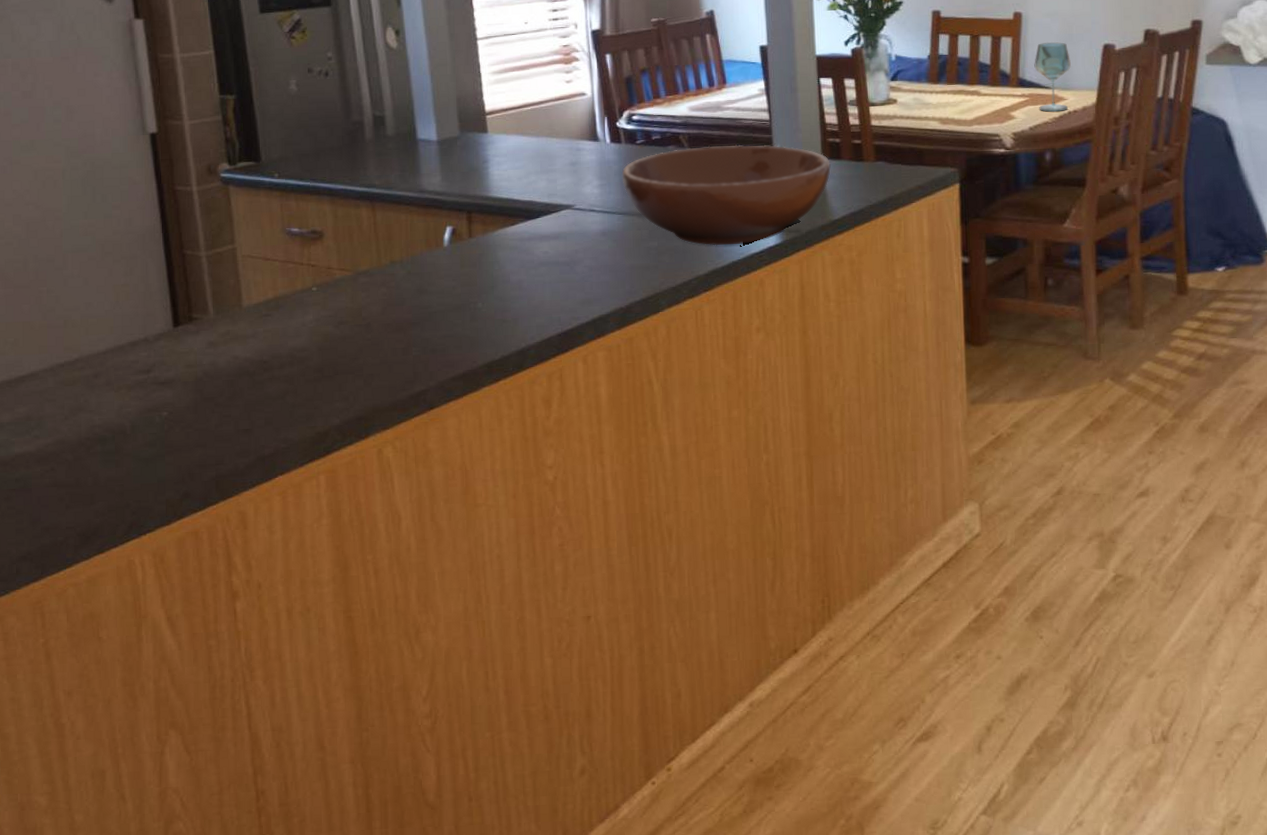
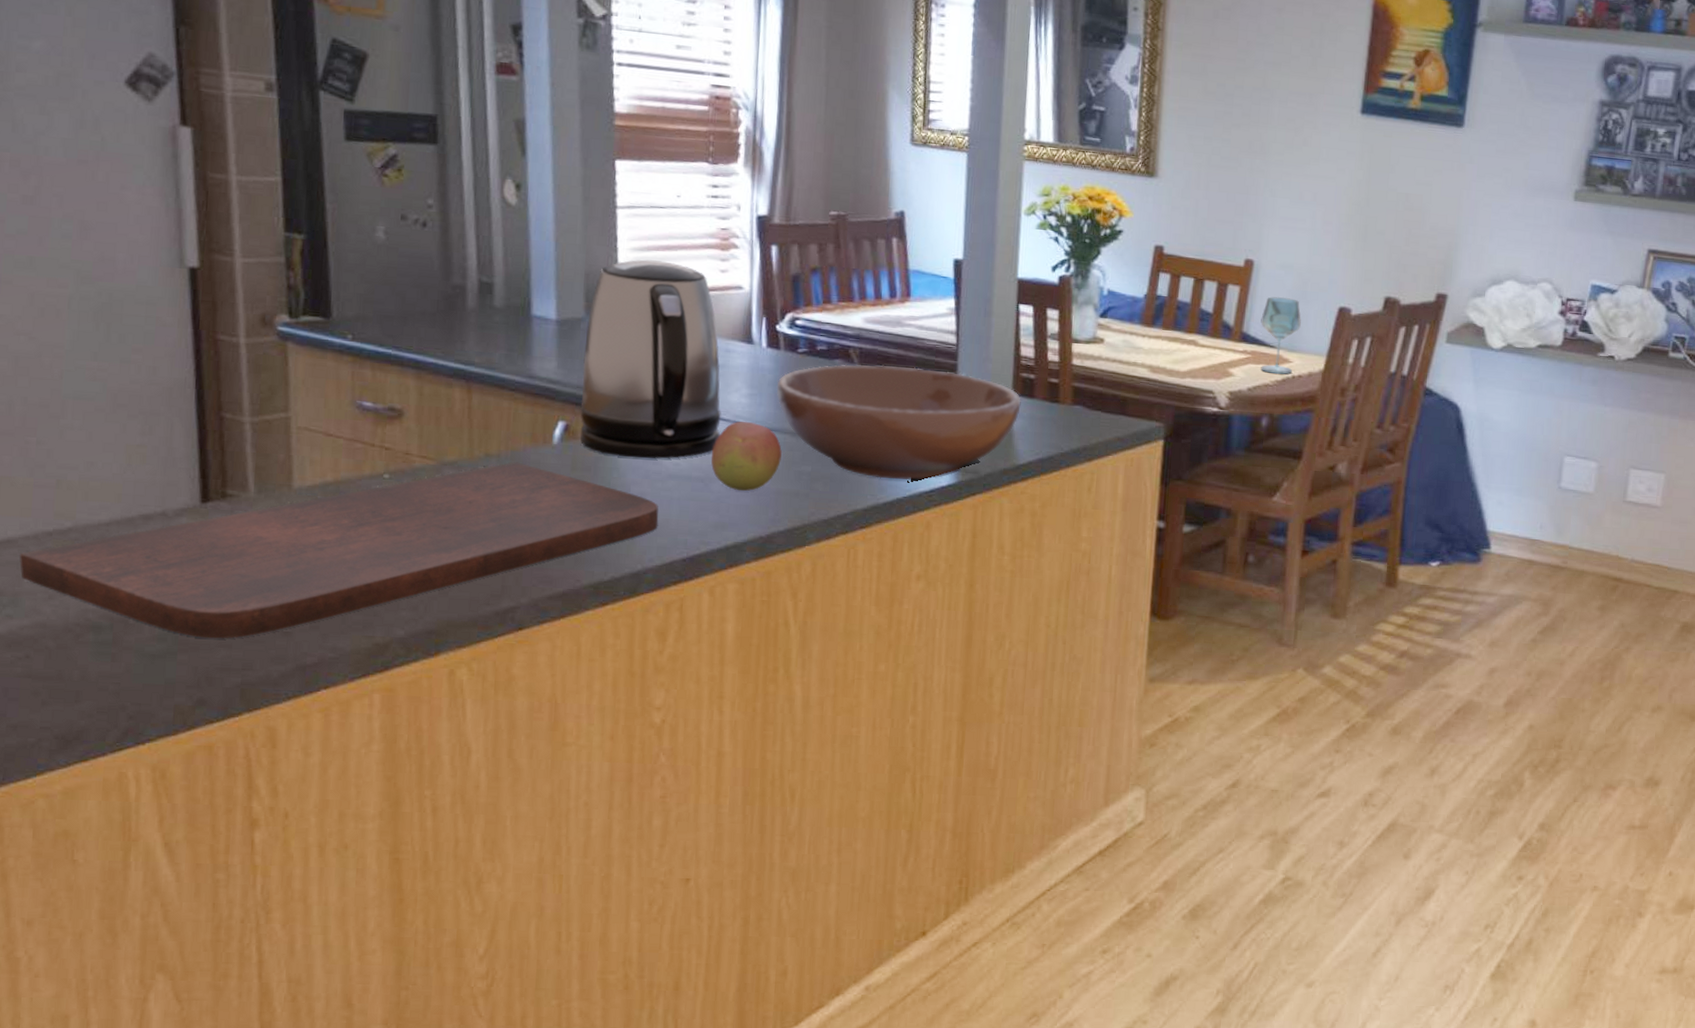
cutting board: none [41,265,536,441] -> present [20,462,659,639]
kettle: none [461,79,579,251] -> present [579,259,722,459]
fruit: none [573,208,632,270] -> present [711,421,782,492]

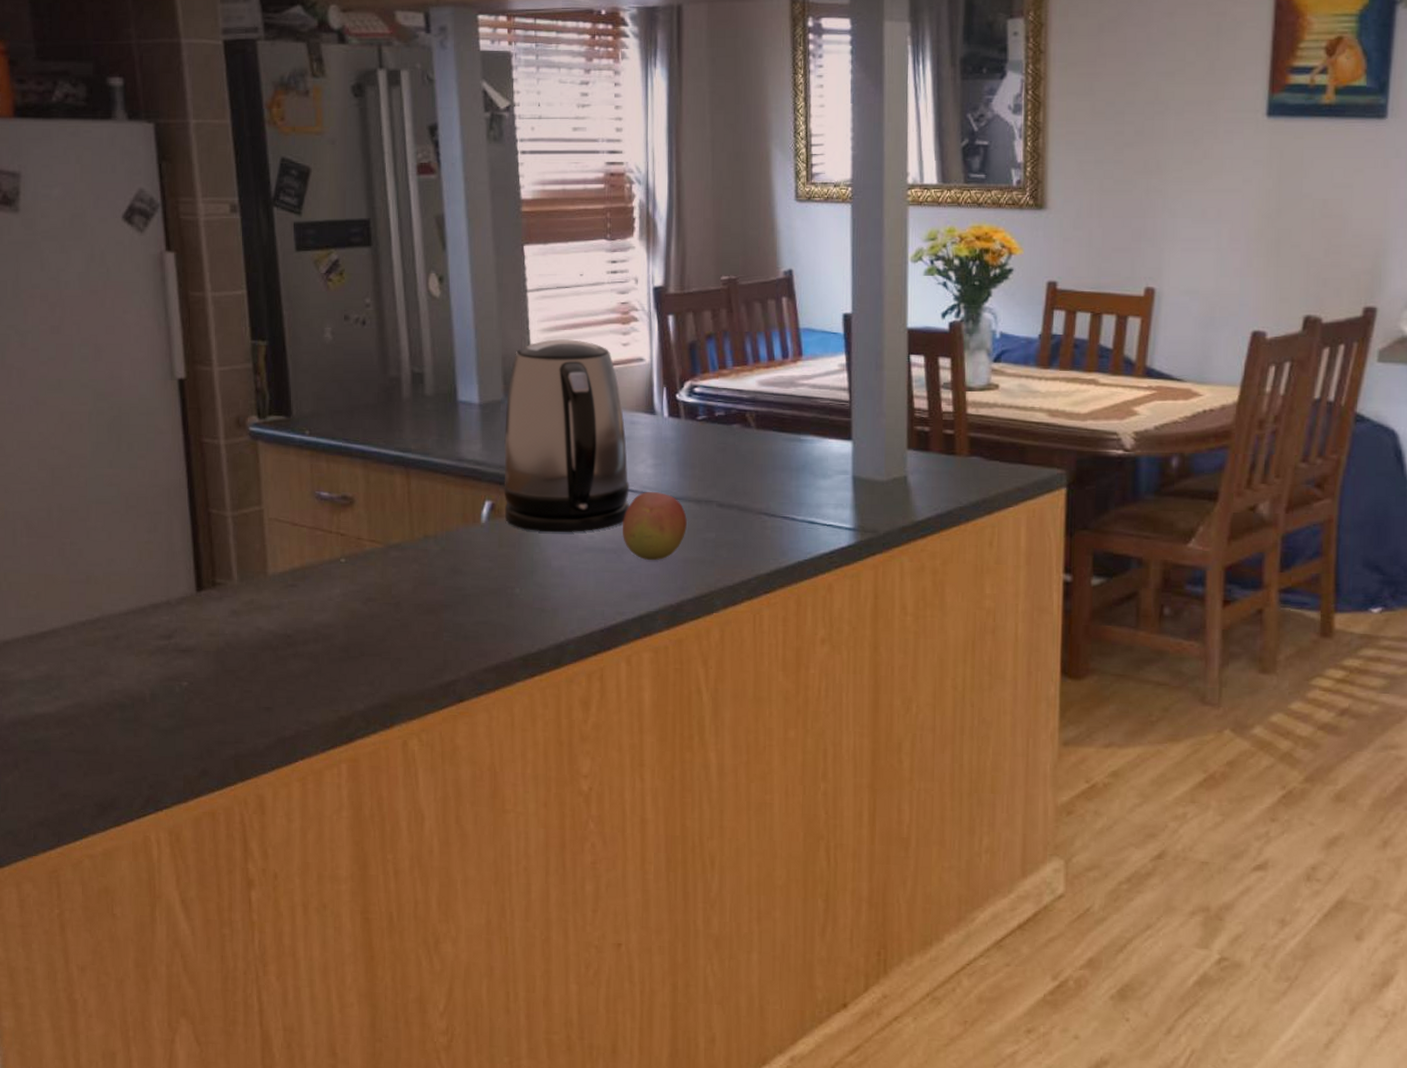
cutting board: present [20,462,659,639] -> none [62,542,578,715]
bowl: present [776,364,1021,480] -> none [679,427,917,542]
wine glass: present [1260,297,1301,374] -> none [1165,326,1210,409]

